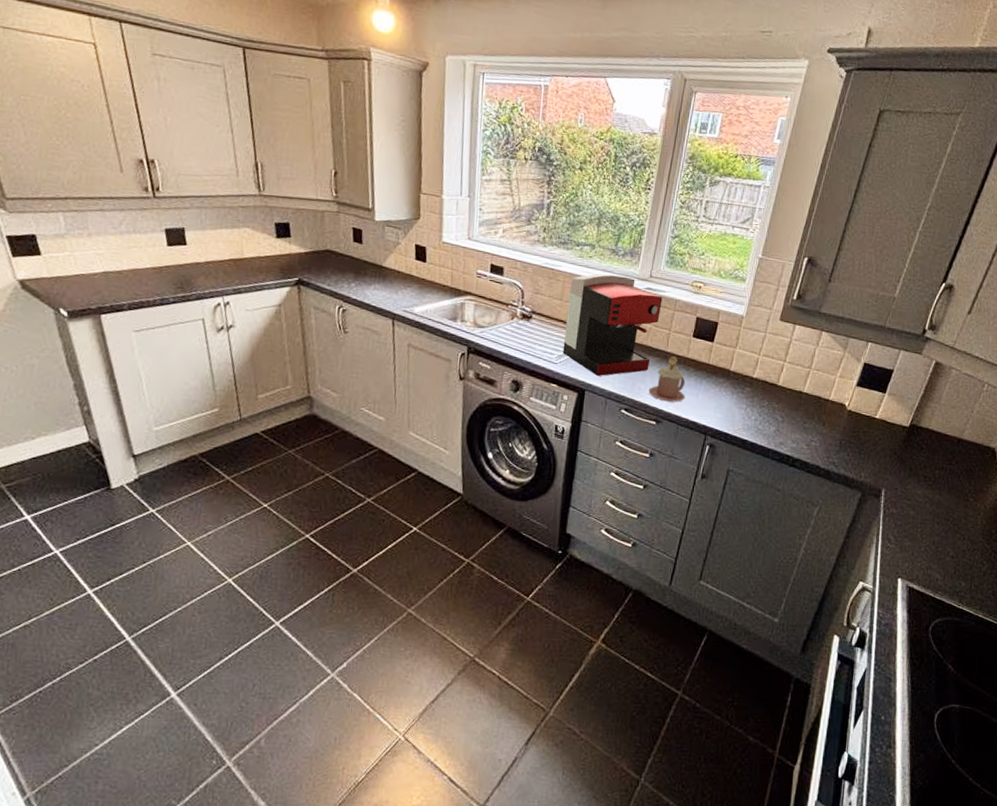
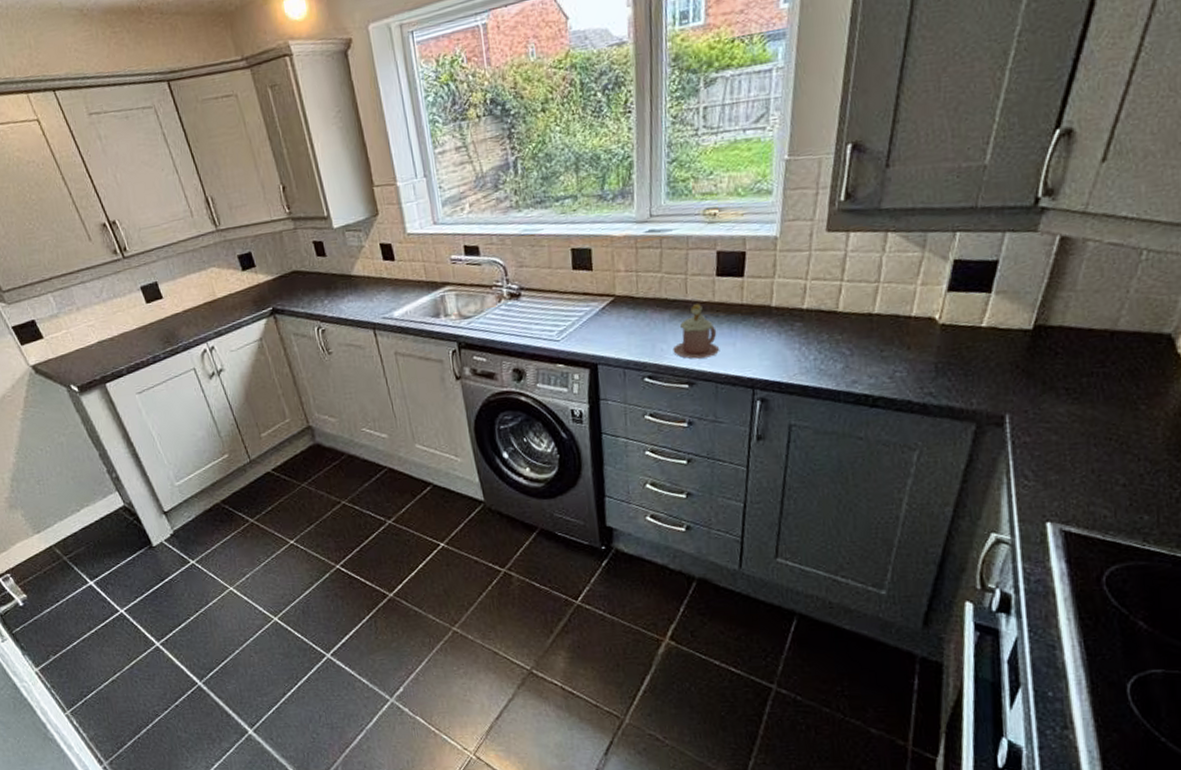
coffee maker: present [562,274,663,376] -> none [556,223,671,345]

